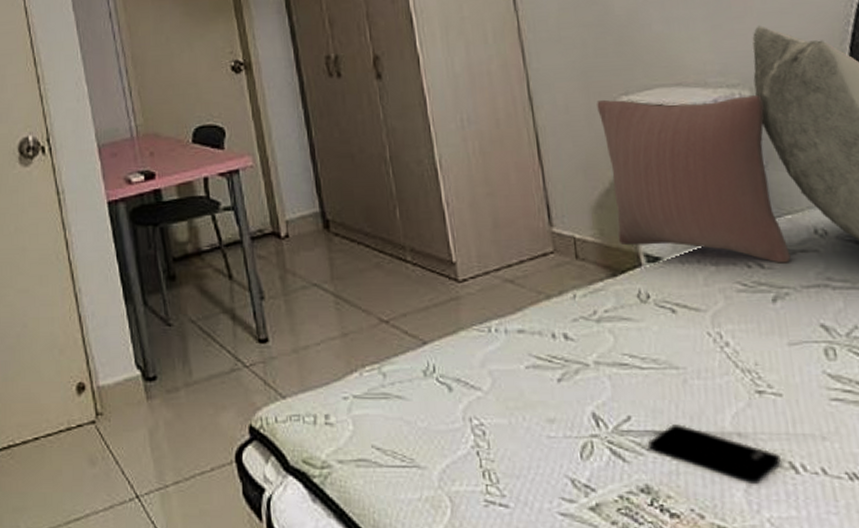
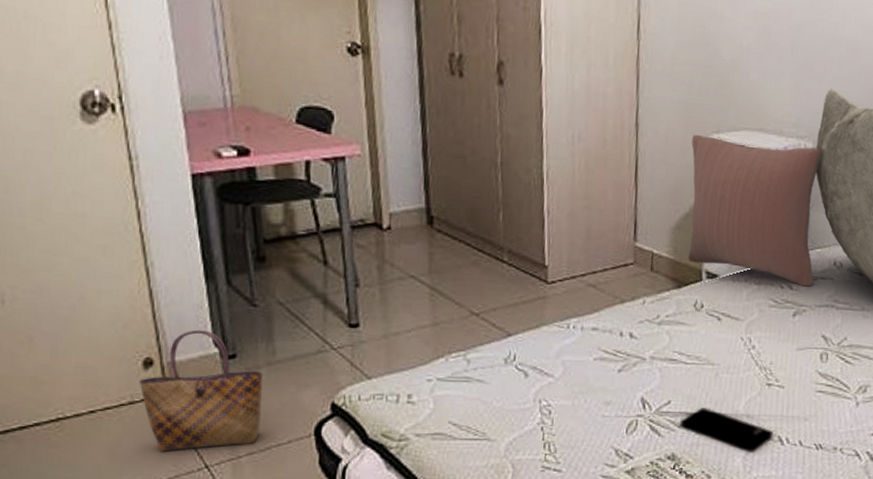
tote bag: none [74,352,184,480] -> present [138,329,262,451]

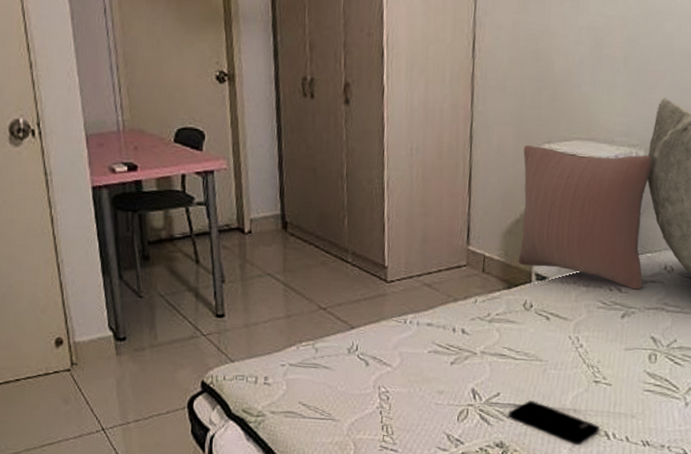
tote bag: present [138,329,262,451] -> none [52,315,147,415]

